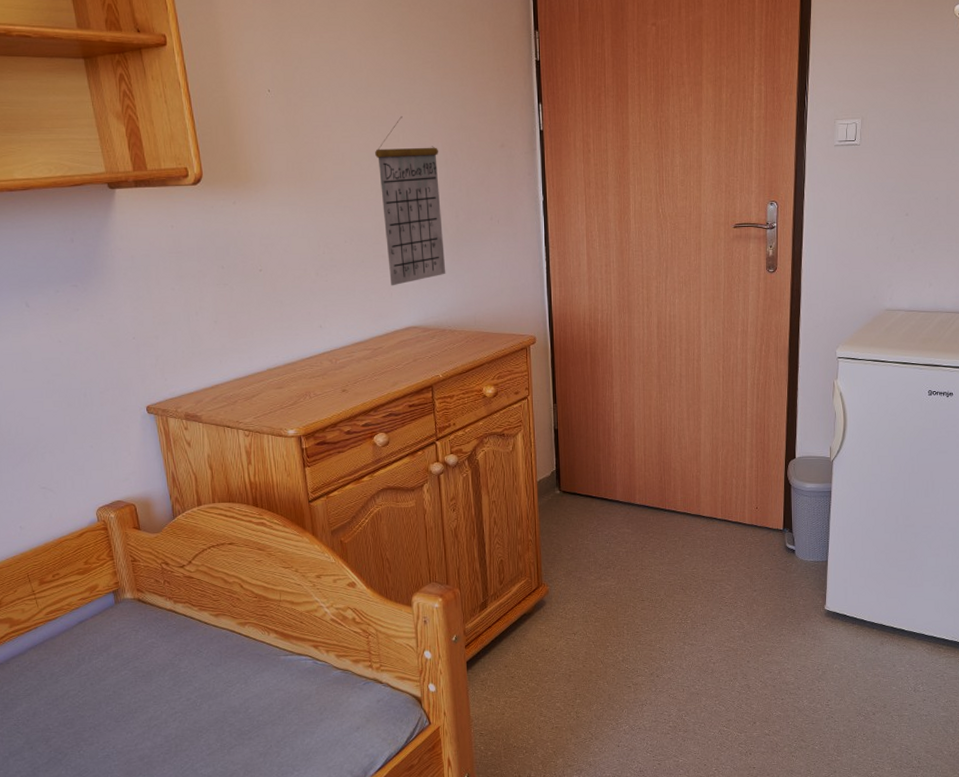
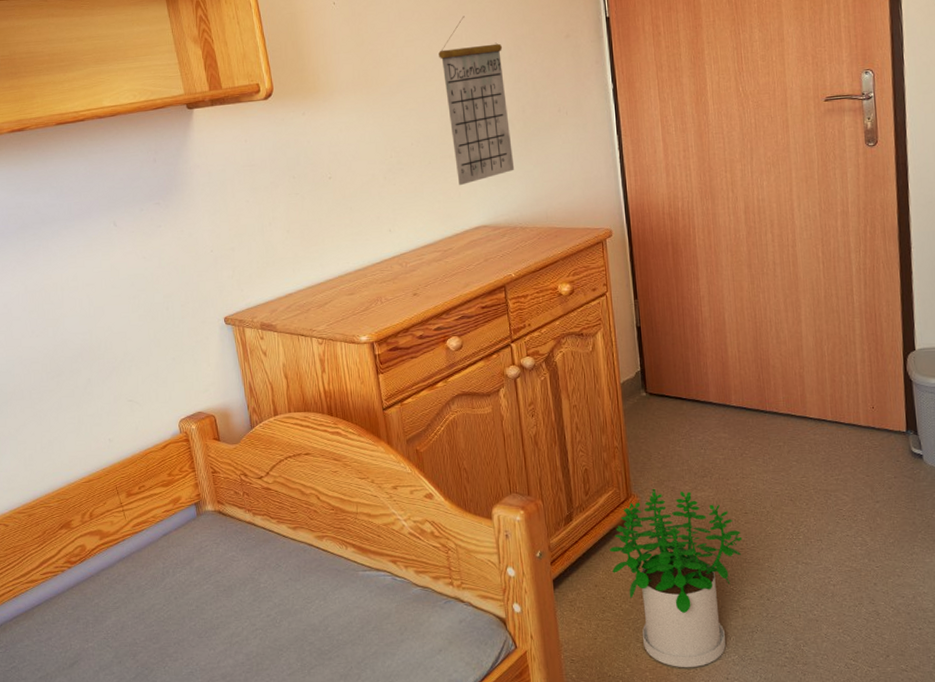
potted plant: none [519,578,638,738] -> present [609,488,742,668]

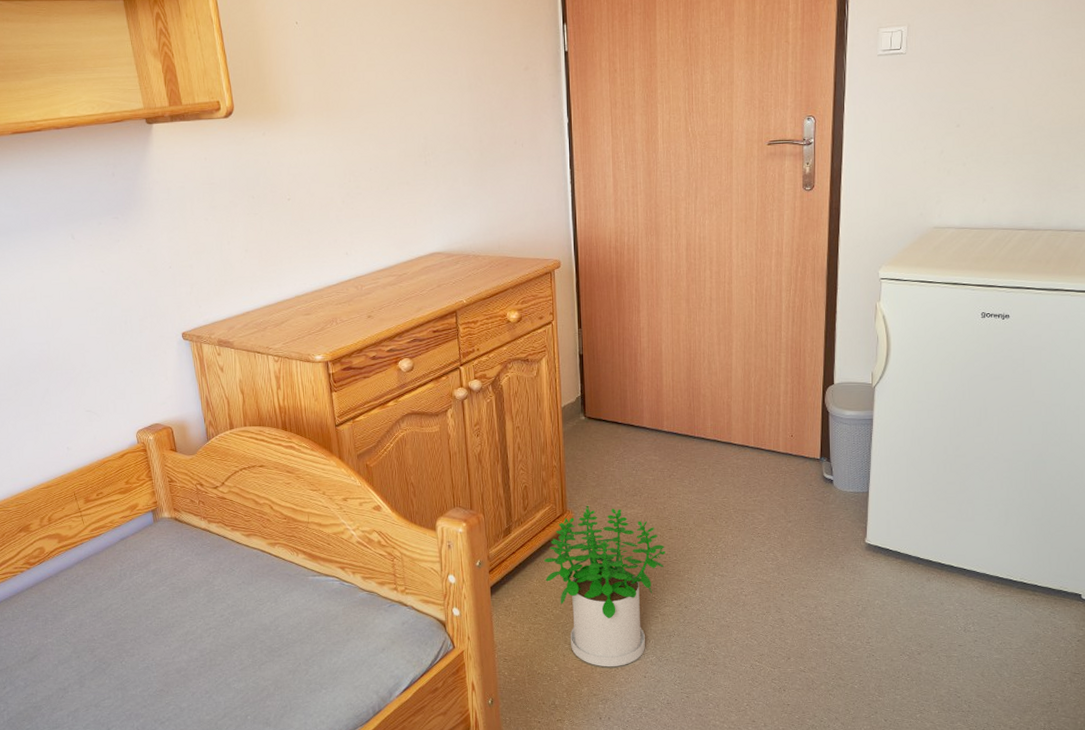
calendar: present [439,16,515,186] -> none [399,42,470,213]

